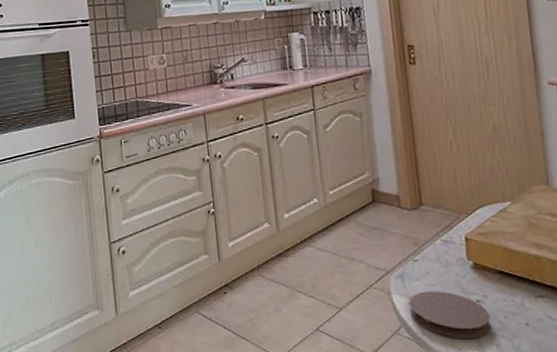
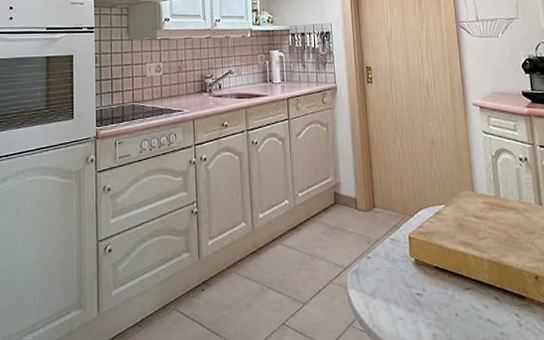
coaster: present [408,291,492,339] -> none [362,285,429,330]

